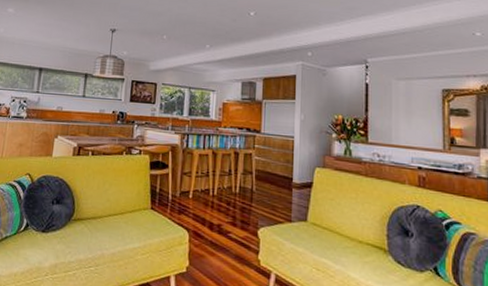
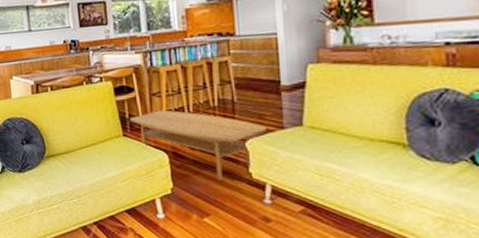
coffee table: none [160,189,278,264] -> present [130,110,267,180]

